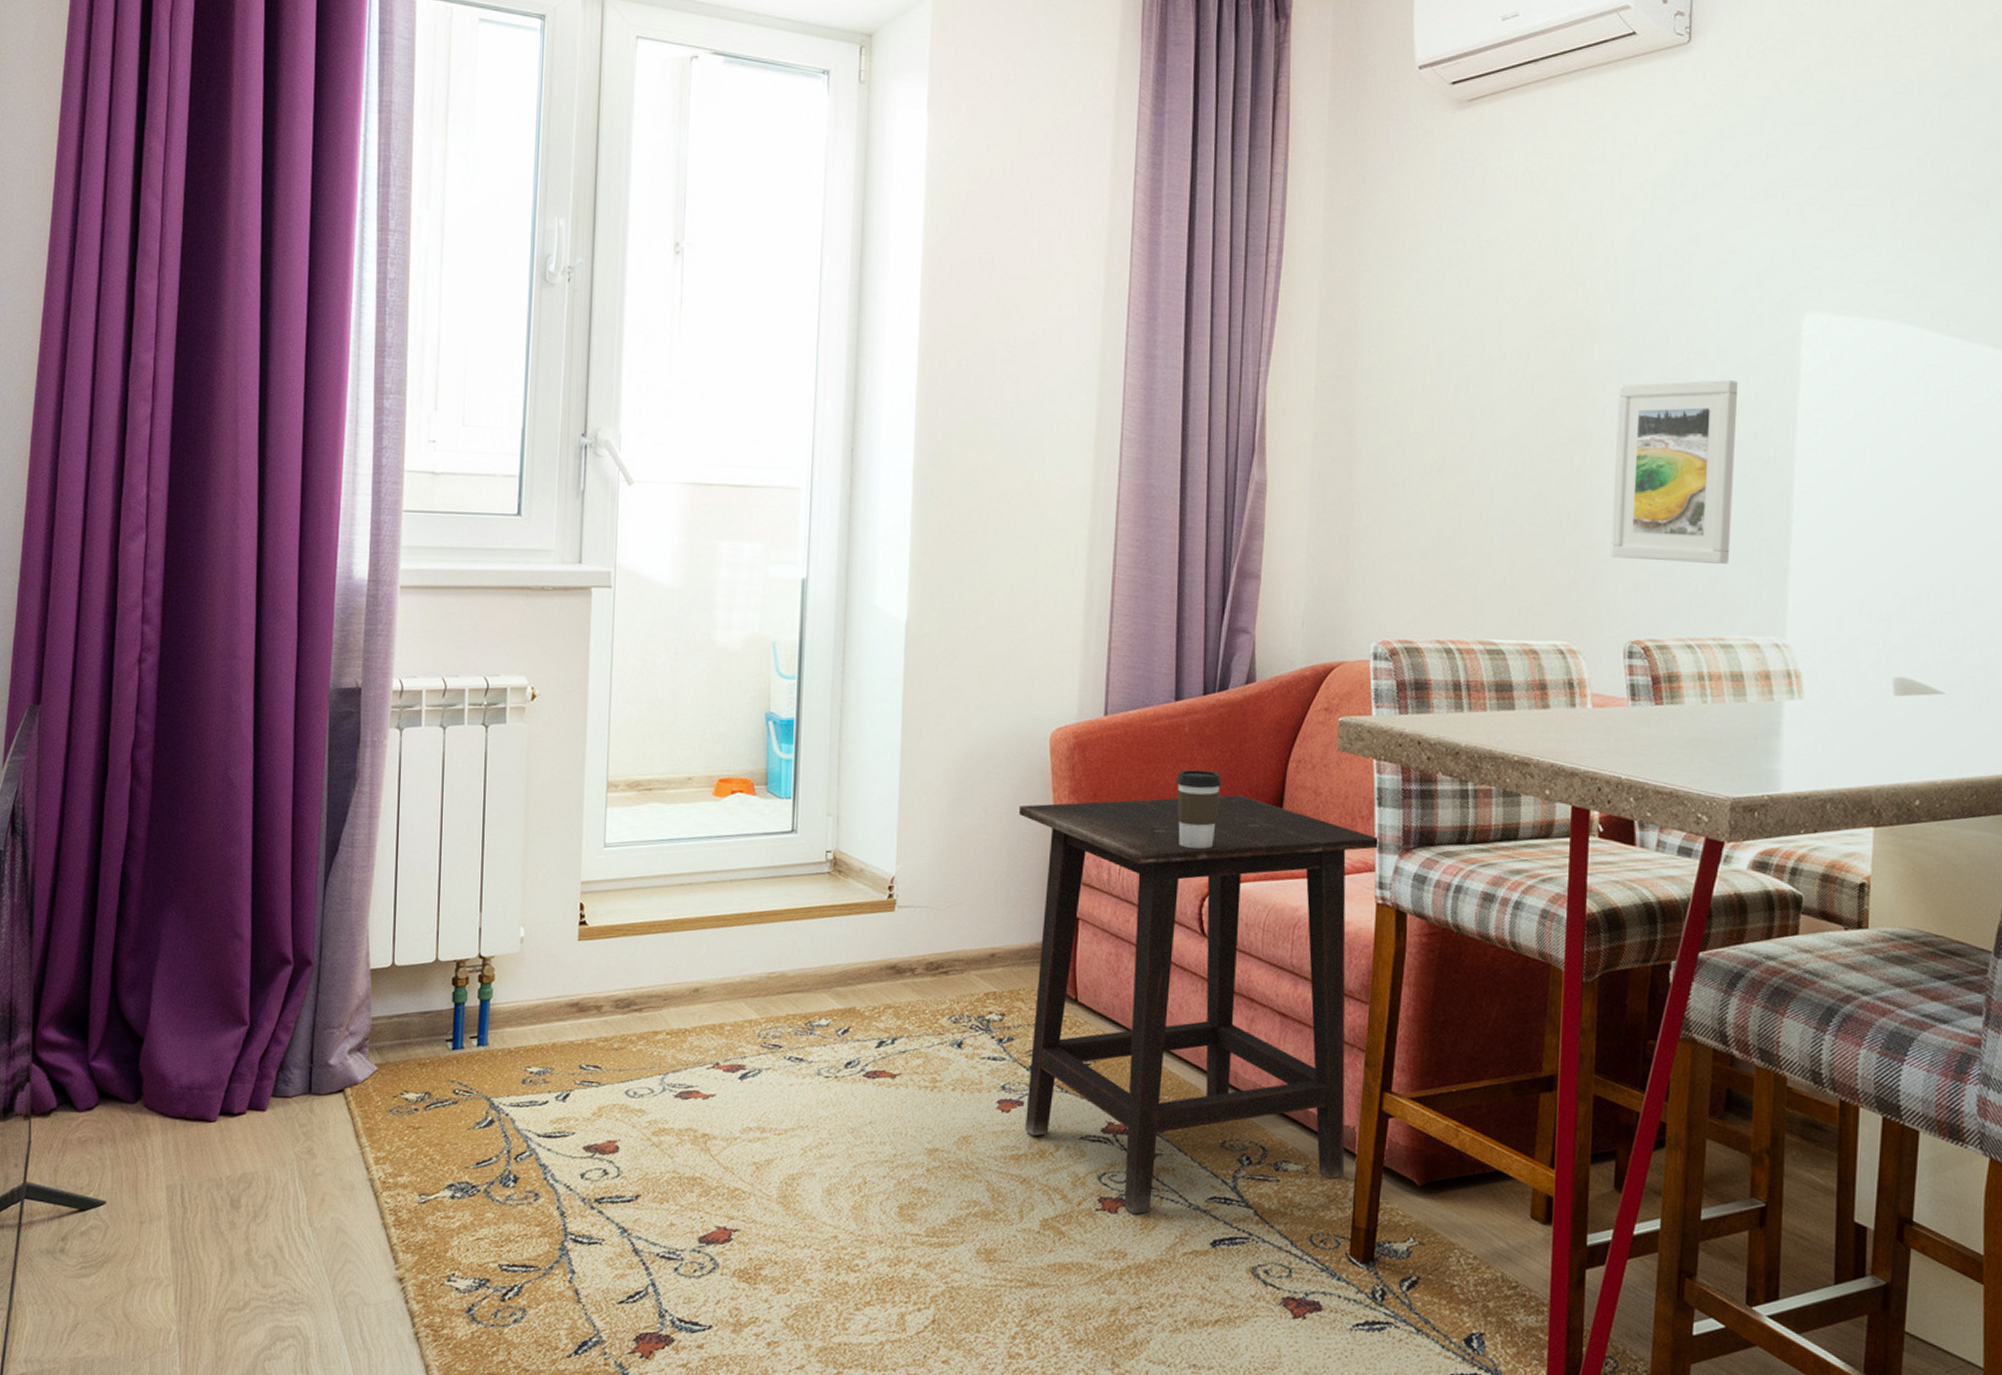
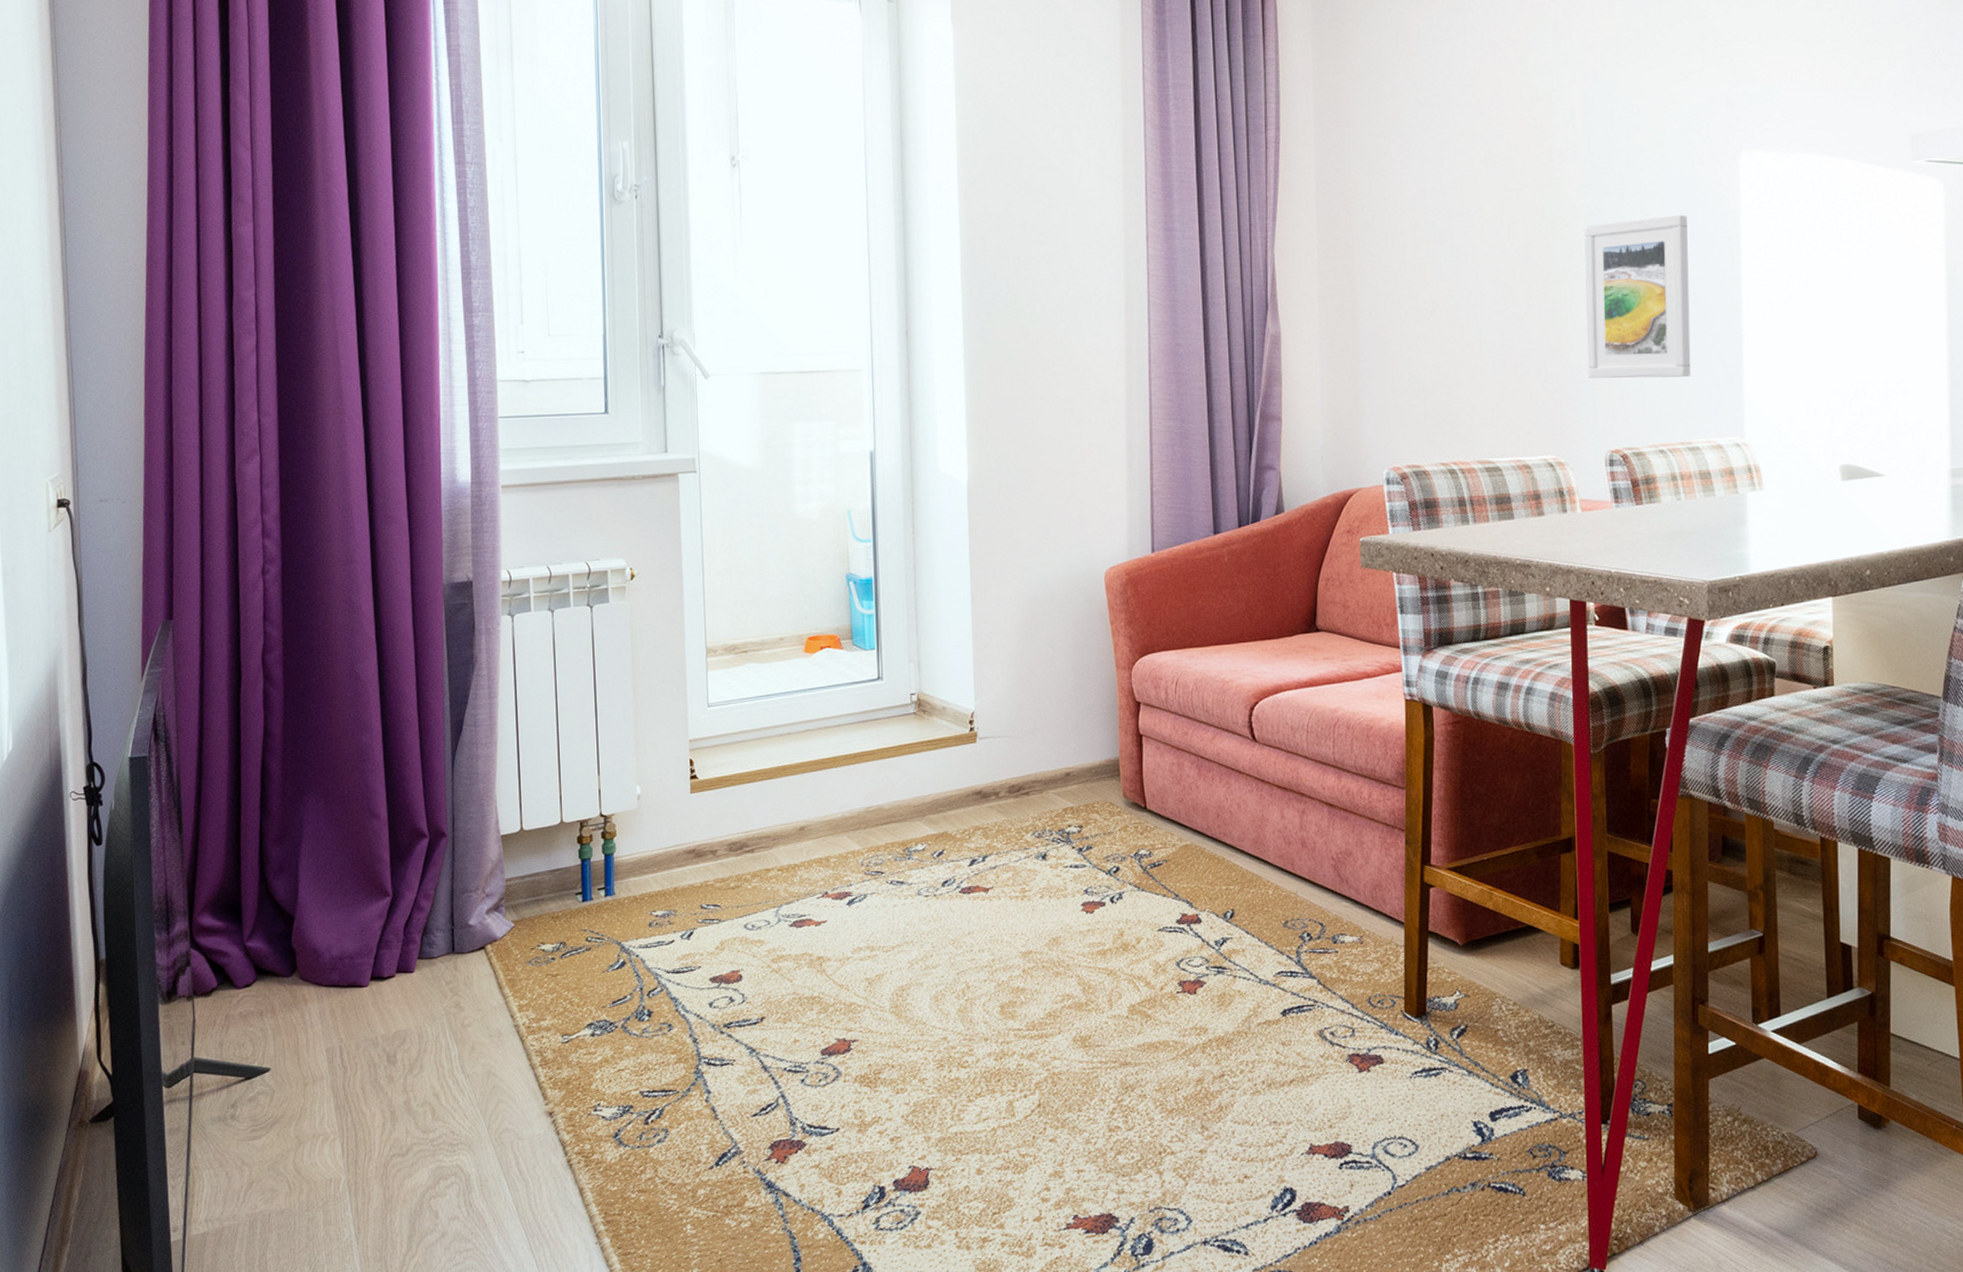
side table: present [1019,795,1380,1215] -> none [1082,614,1404,994]
coffee cup: present [1175,770,1222,849] -> none [1219,594,1261,664]

